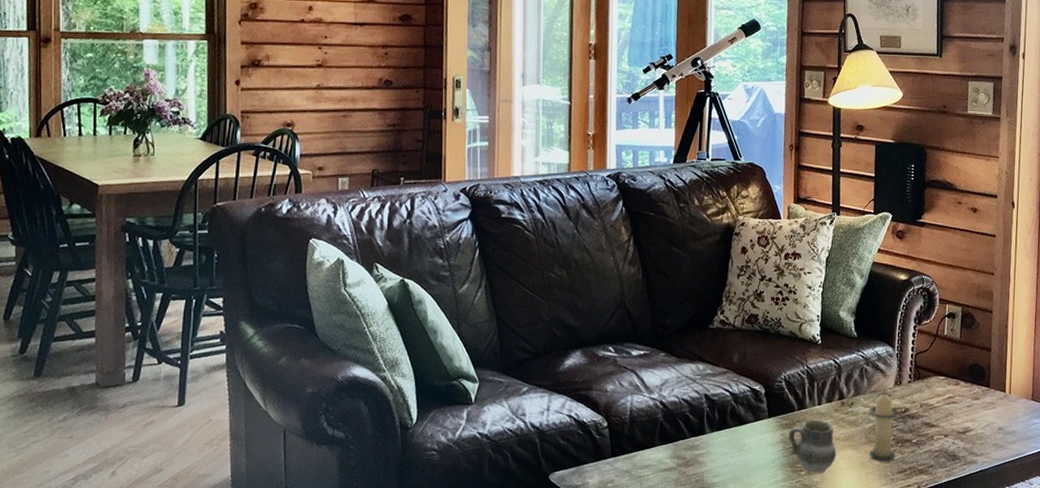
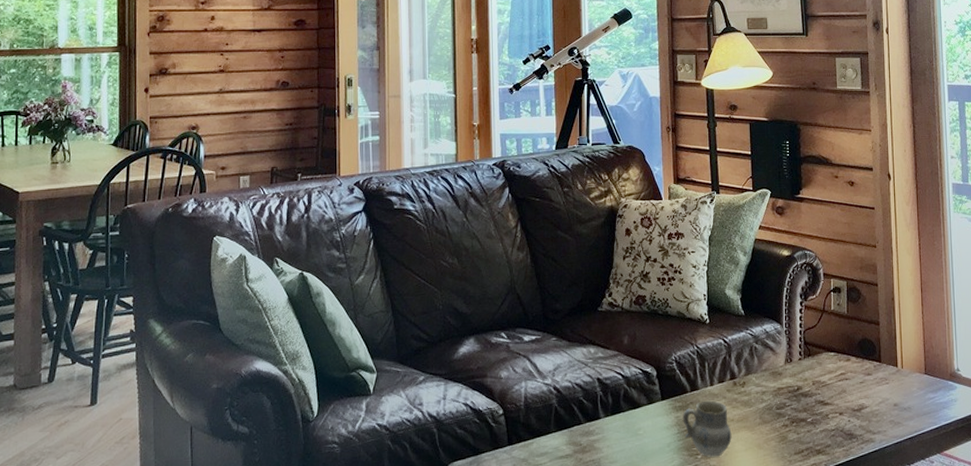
candle: present [869,390,899,462] -> none [762,368,792,443]

